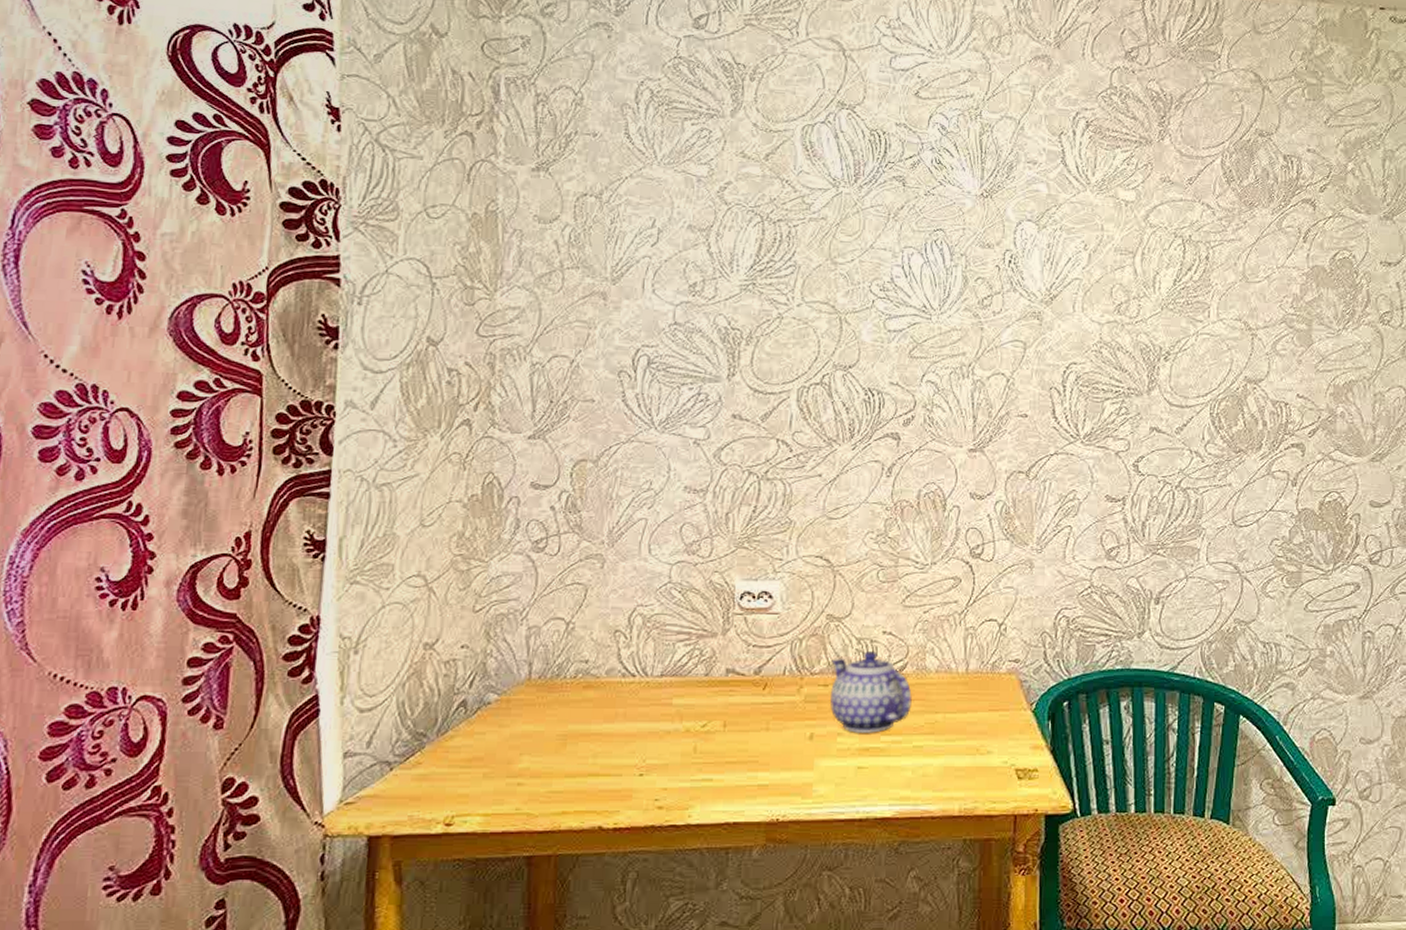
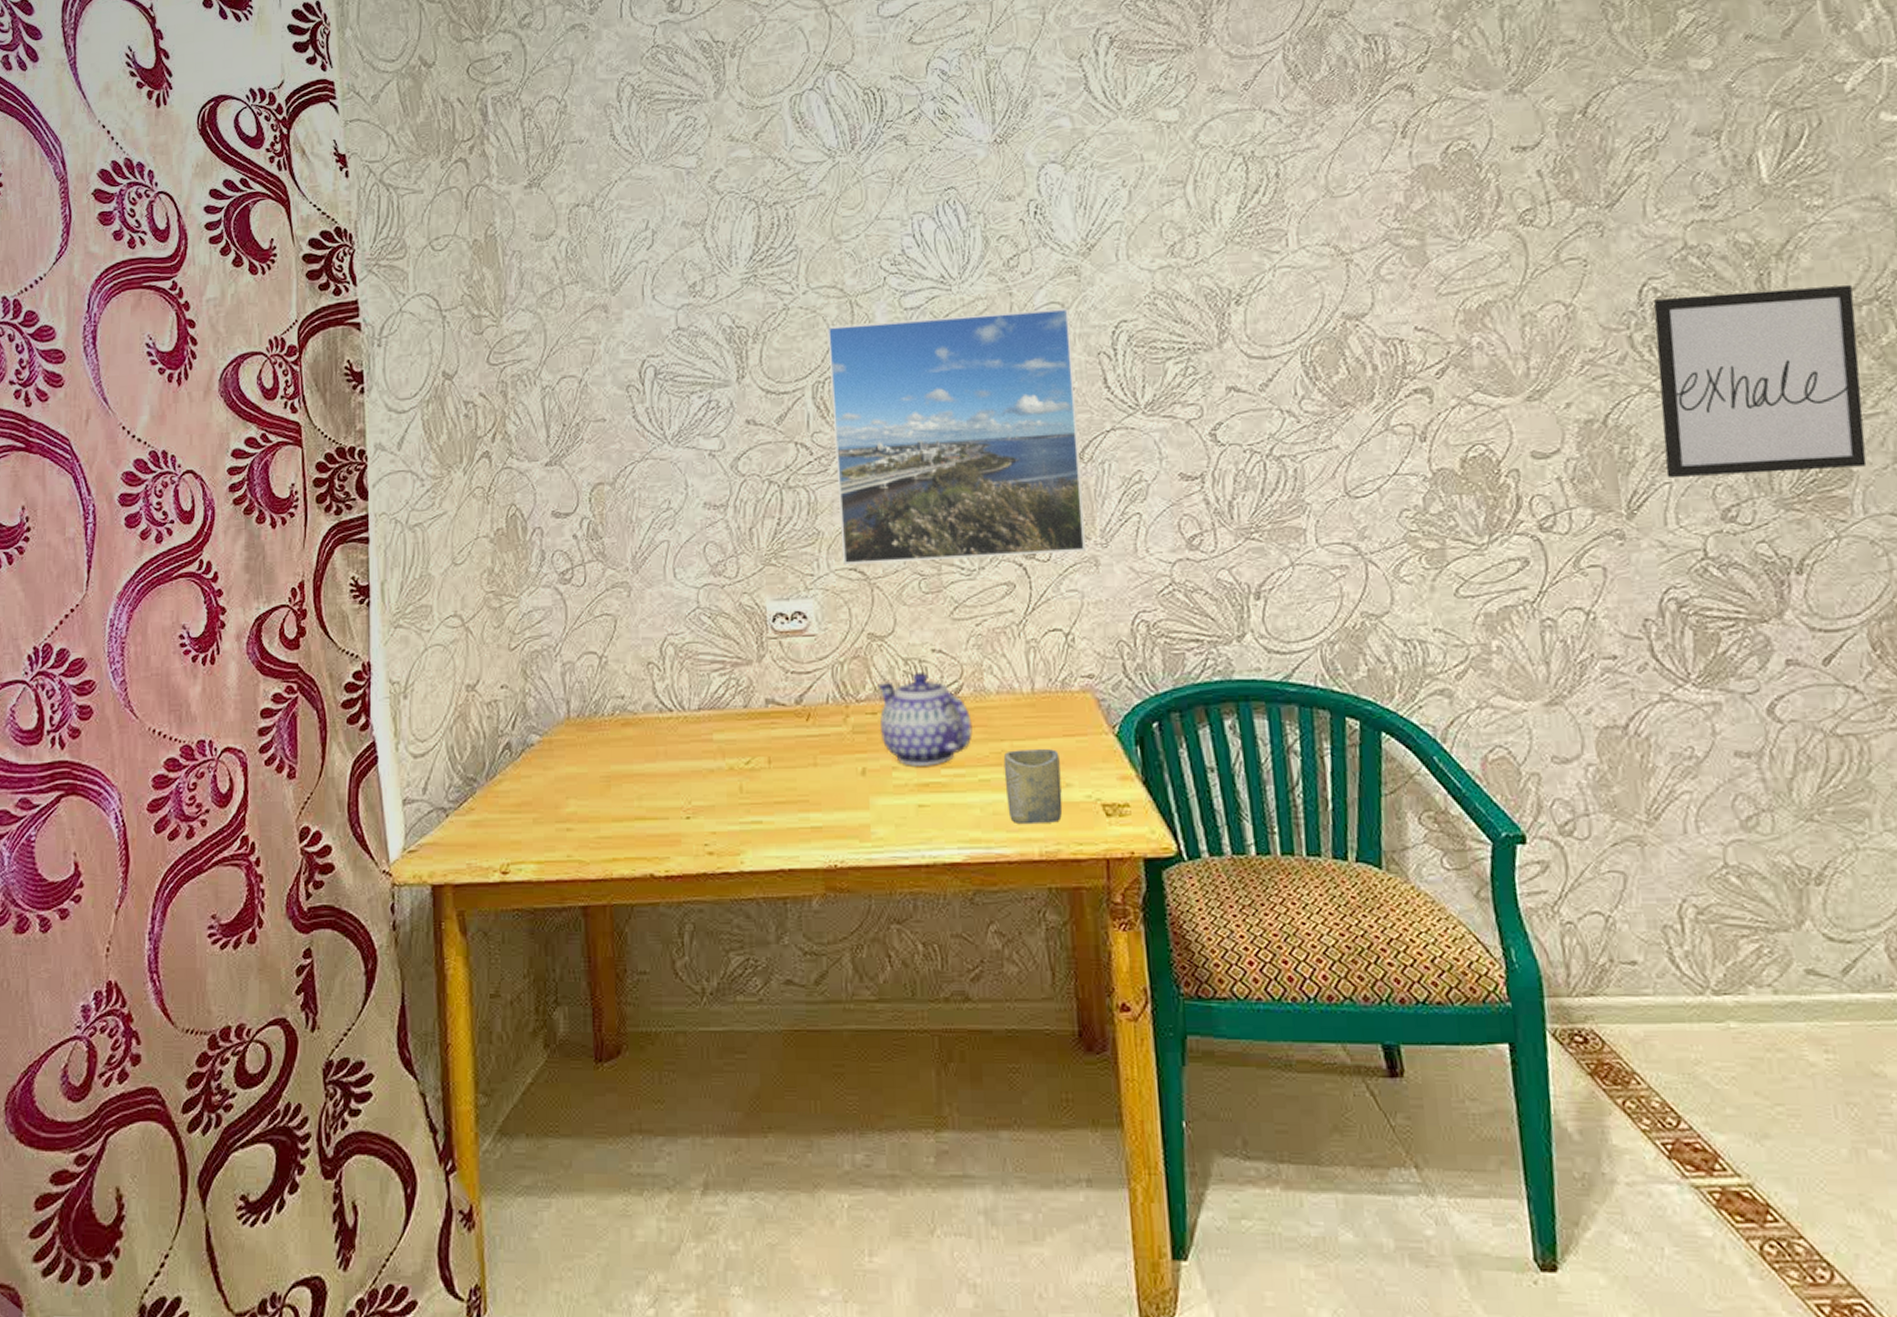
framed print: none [810,338,1030,555] -> present [827,307,1086,565]
cup: none [935,721,984,785] -> present [1003,749,1063,825]

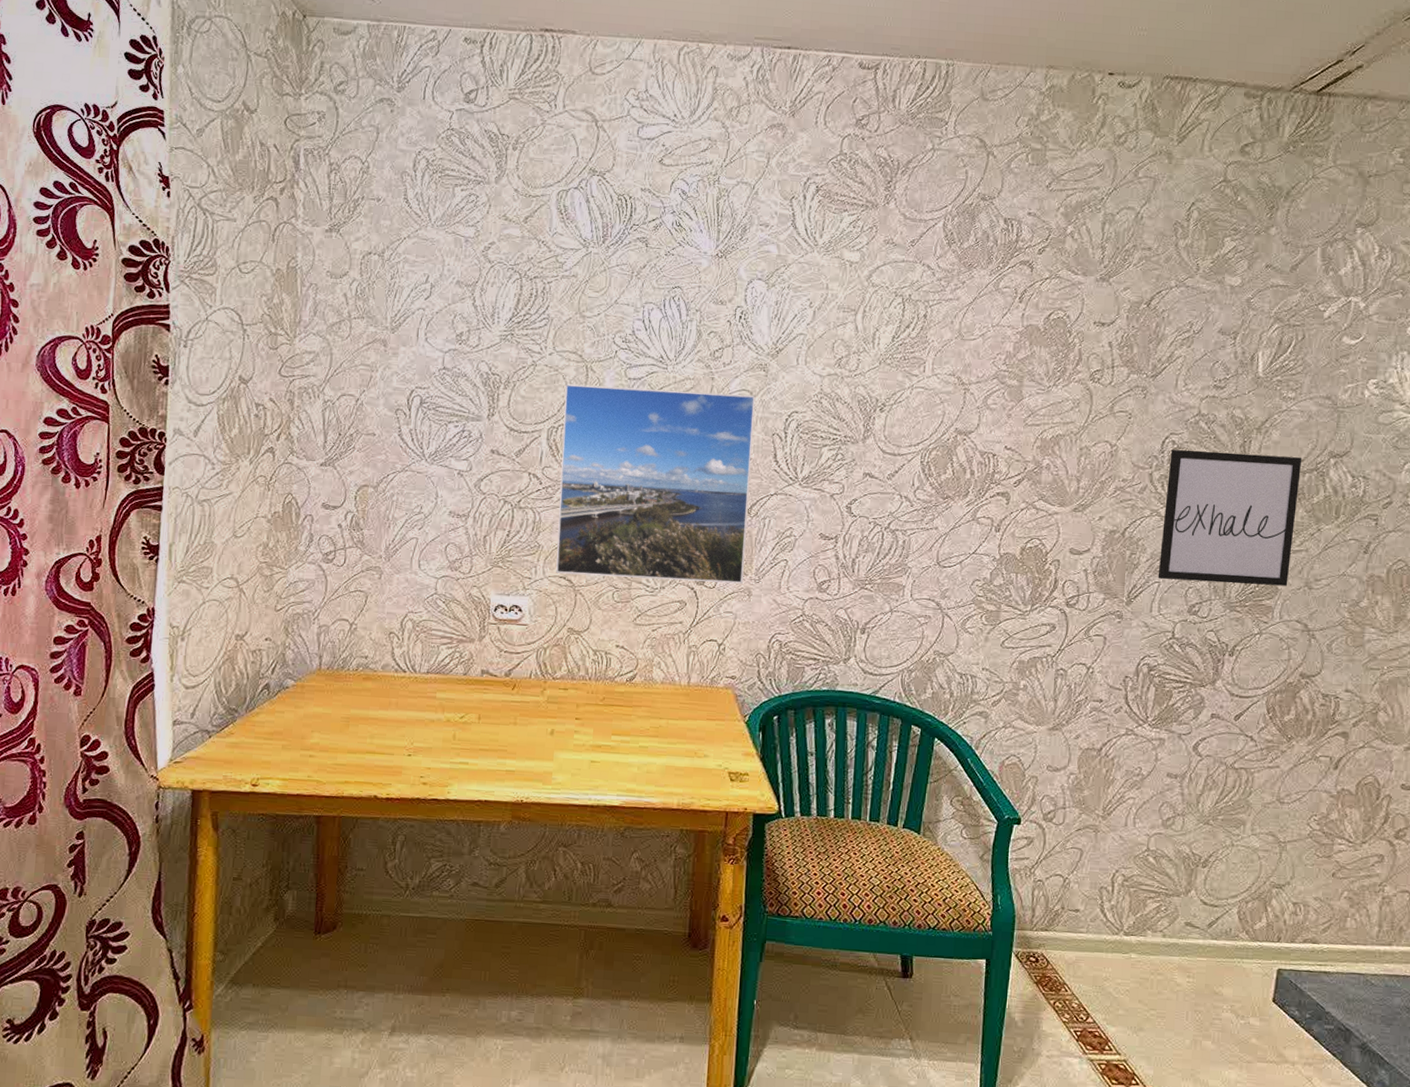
teapot: present [877,673,973,766] -> none [569,662,640,733]
cup: present [1003,749,1063,825] -> none [658,726,702,783]

